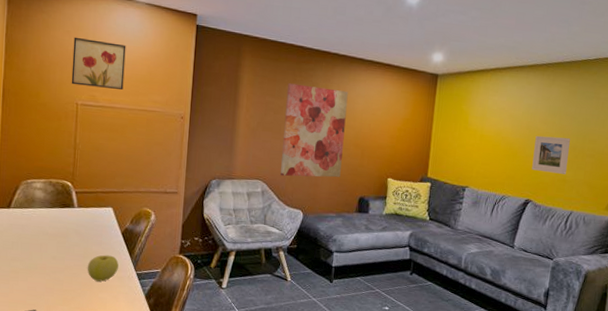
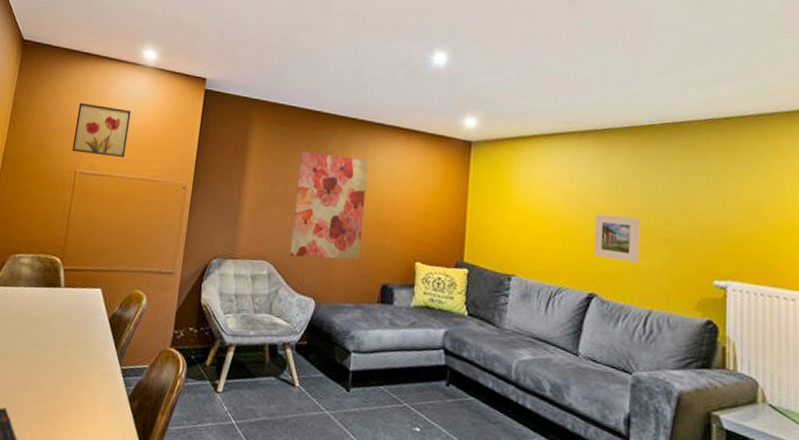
apple: present [87,255,119,282] -> none [66,344,102,377]

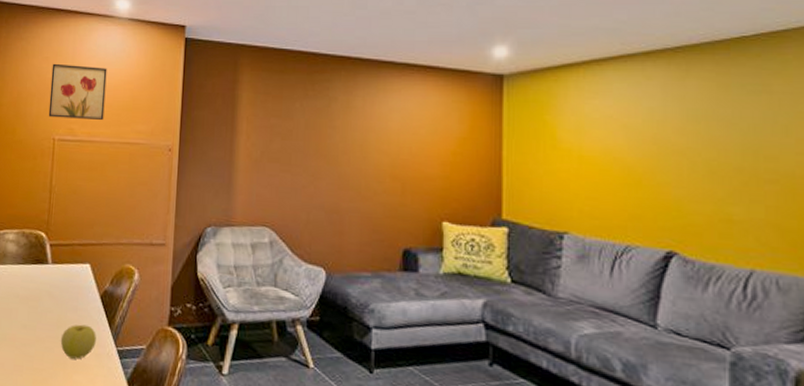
apple: none [66,344,102,377] -> present [60,324,96,360]
wall art: present [290,151,368,260] -> none [292,100,378,222]
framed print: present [593,214,639,263] -> none [670,153,733,211]

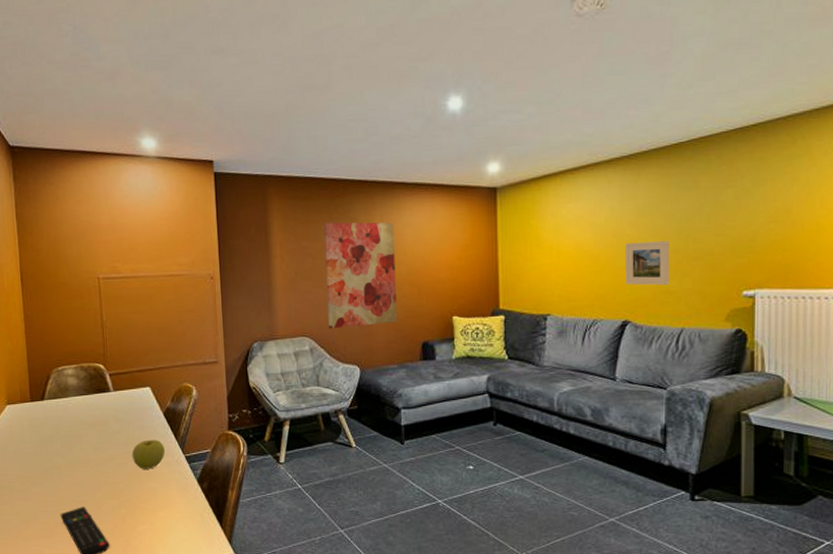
wall art: present [48,63,107,120] -> none [86,205,145,258]
wall art: none [292,100,378,222] -> present [323,222,397,329]
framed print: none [670,153,733,211] -> present [625,241,670,286]

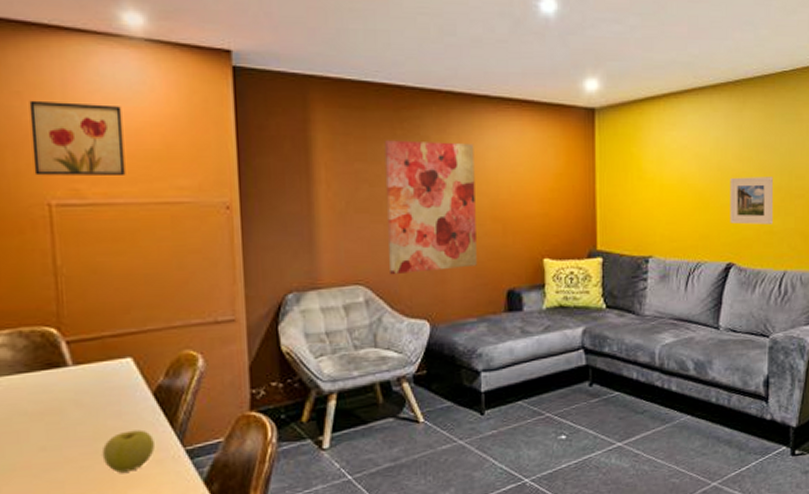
wall art: none [86,205,145,258] -> present [29,100,126,176]

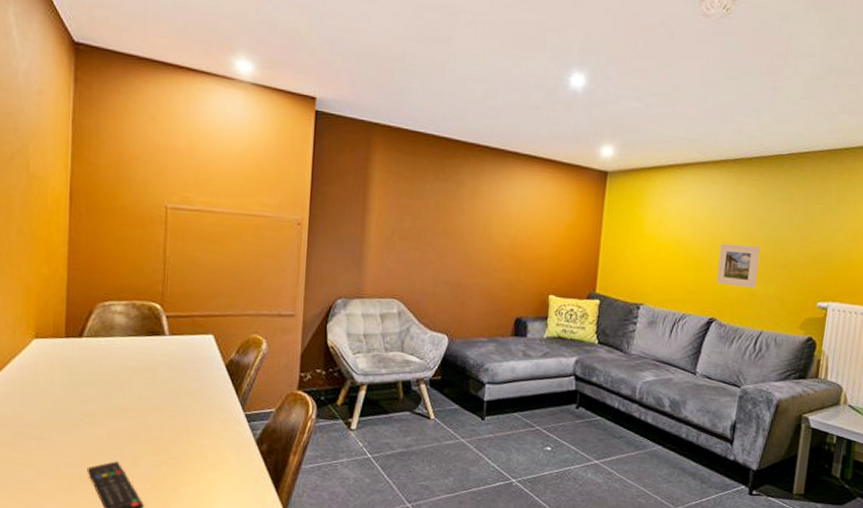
wall art: present [29,100,126,176] -> none [158,124,228,190]
apple: present [101,429,155,473] -> none [182,392,222,425]
wall art: present [384,140,477,275] -> none [420,182,502,295]

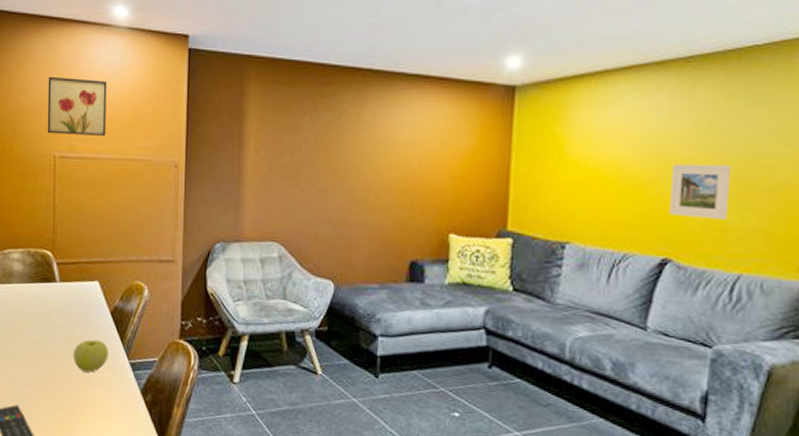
wall art: none [158,124,228,190] -> present [47,76,107,136]
apple: none [182,392,222,425] -> present [73,339,108,373]

